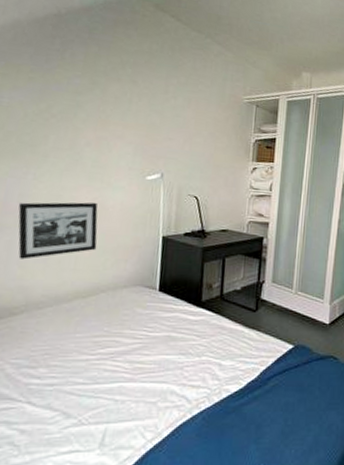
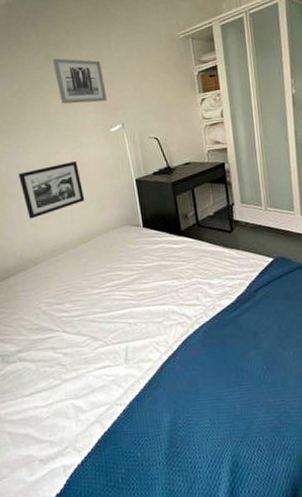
wall art: none [95,87,153,146] -> present [53,58,107,104]

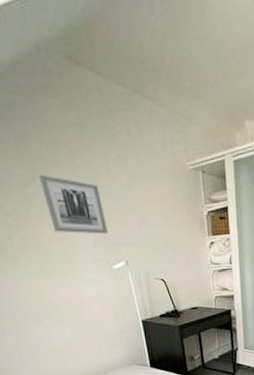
picture frame: present [18,160,85,219] -> none [10,296,89,355]

